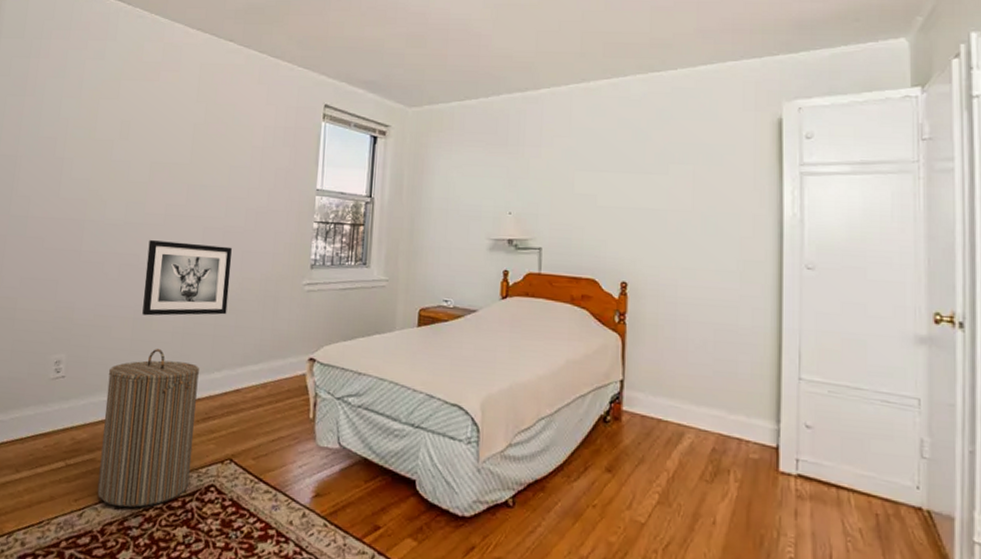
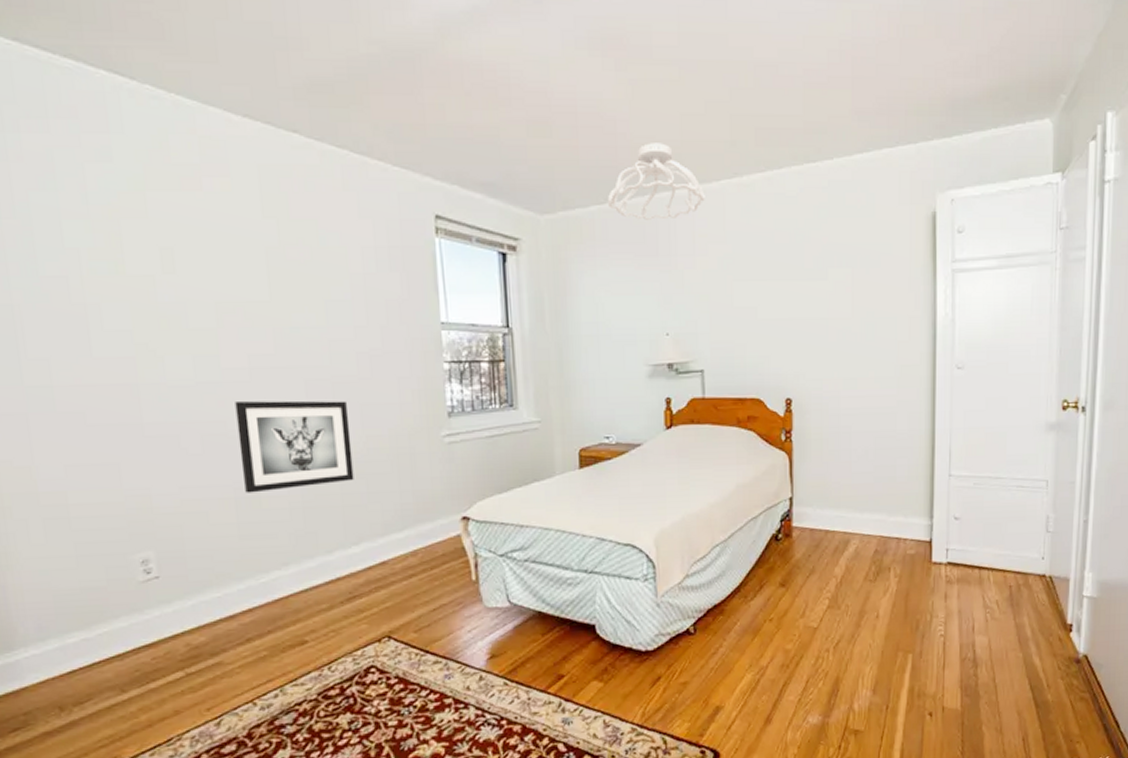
laundry hamper: present [97,349,199,508] -> none [217,530,344,707]
ceiling light fixture: none [466,53,554,116] -> present [607,143,705,220]

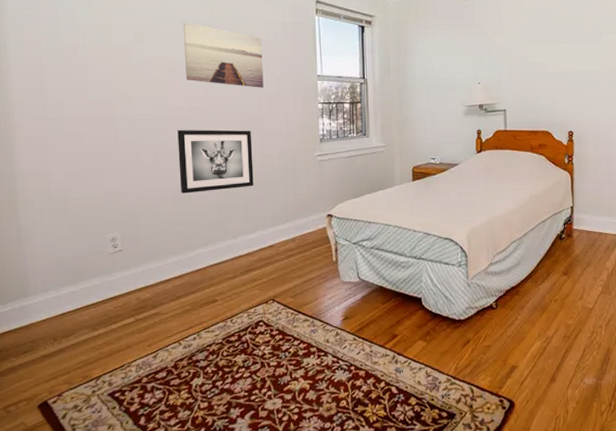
wall art: none [235,243,363,340] -> present [182,22,264,88]

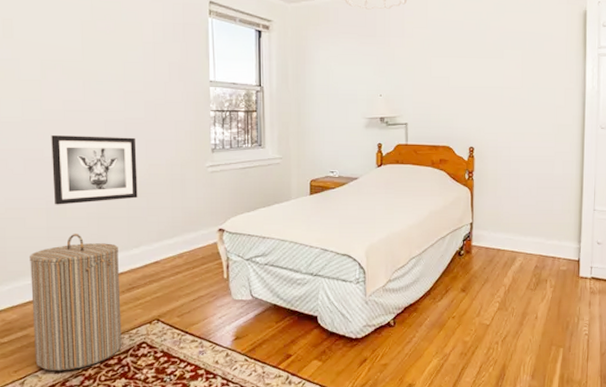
laundry hamper: none [160,220,242,346] -> present [30,234,122,371]
wall art: present [182,22,264,88] -> none [59,17,150,92]

